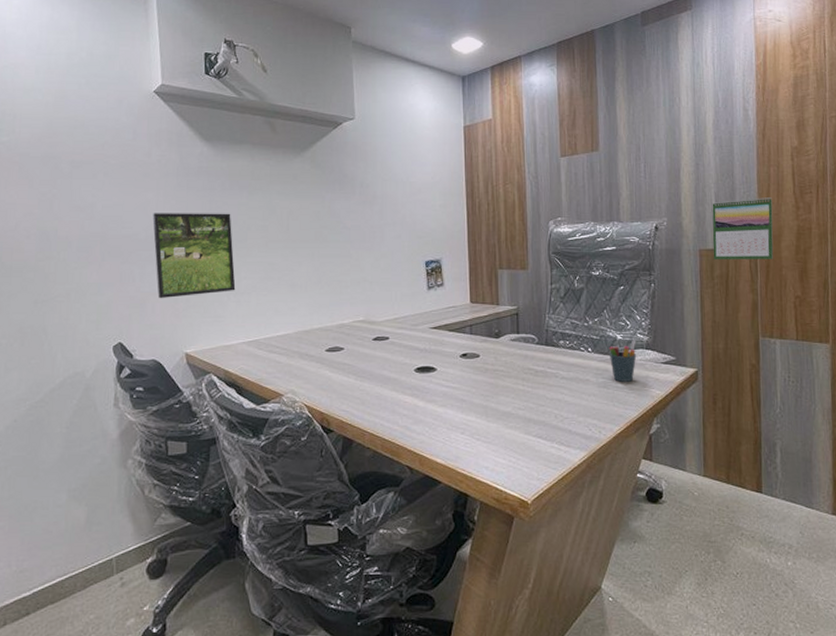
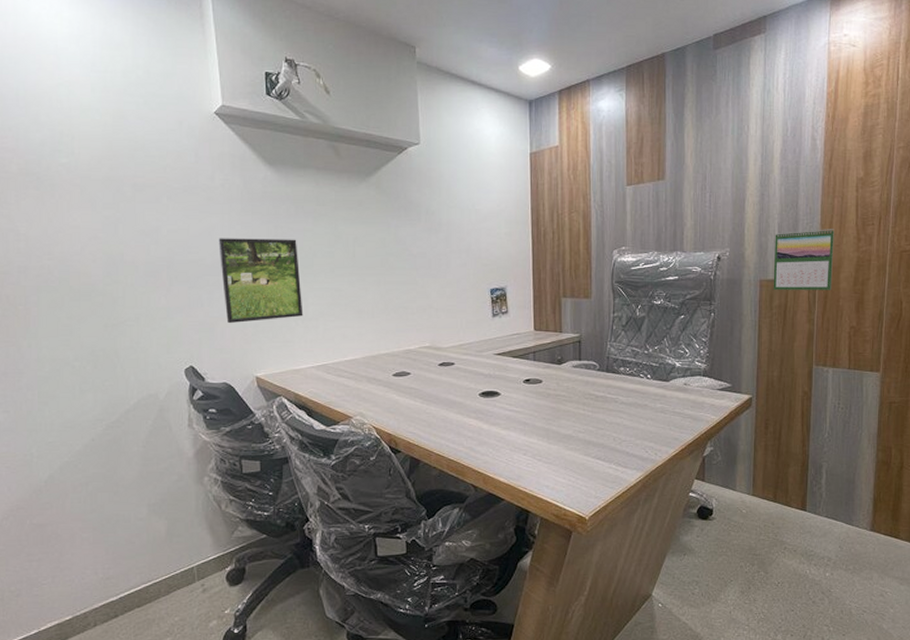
pen holder: present [608,338,637,382] -> none [667,366,694,407]

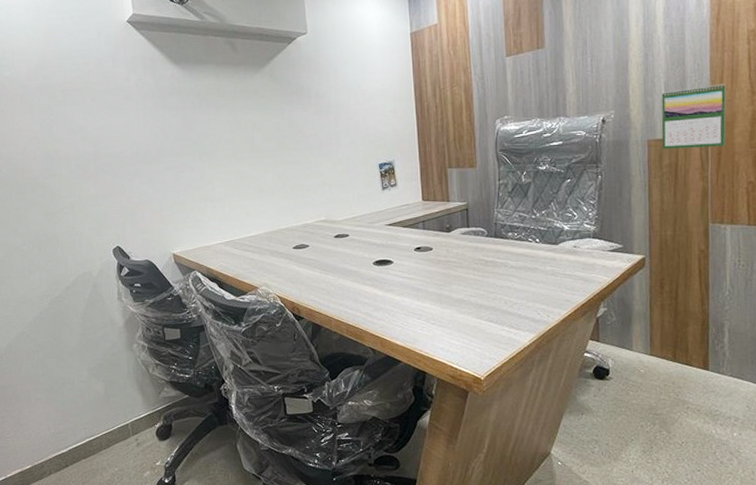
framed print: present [218,238,303,324] -> none [135,128,211,208]

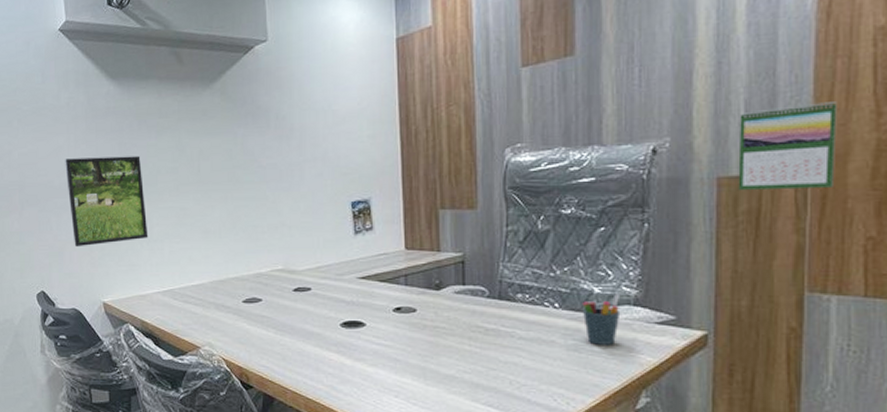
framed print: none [135,128,211,208] -> present [65,156,148,247]
pen holder: none [556,228,584,270] -> present [582,292,621,345]

